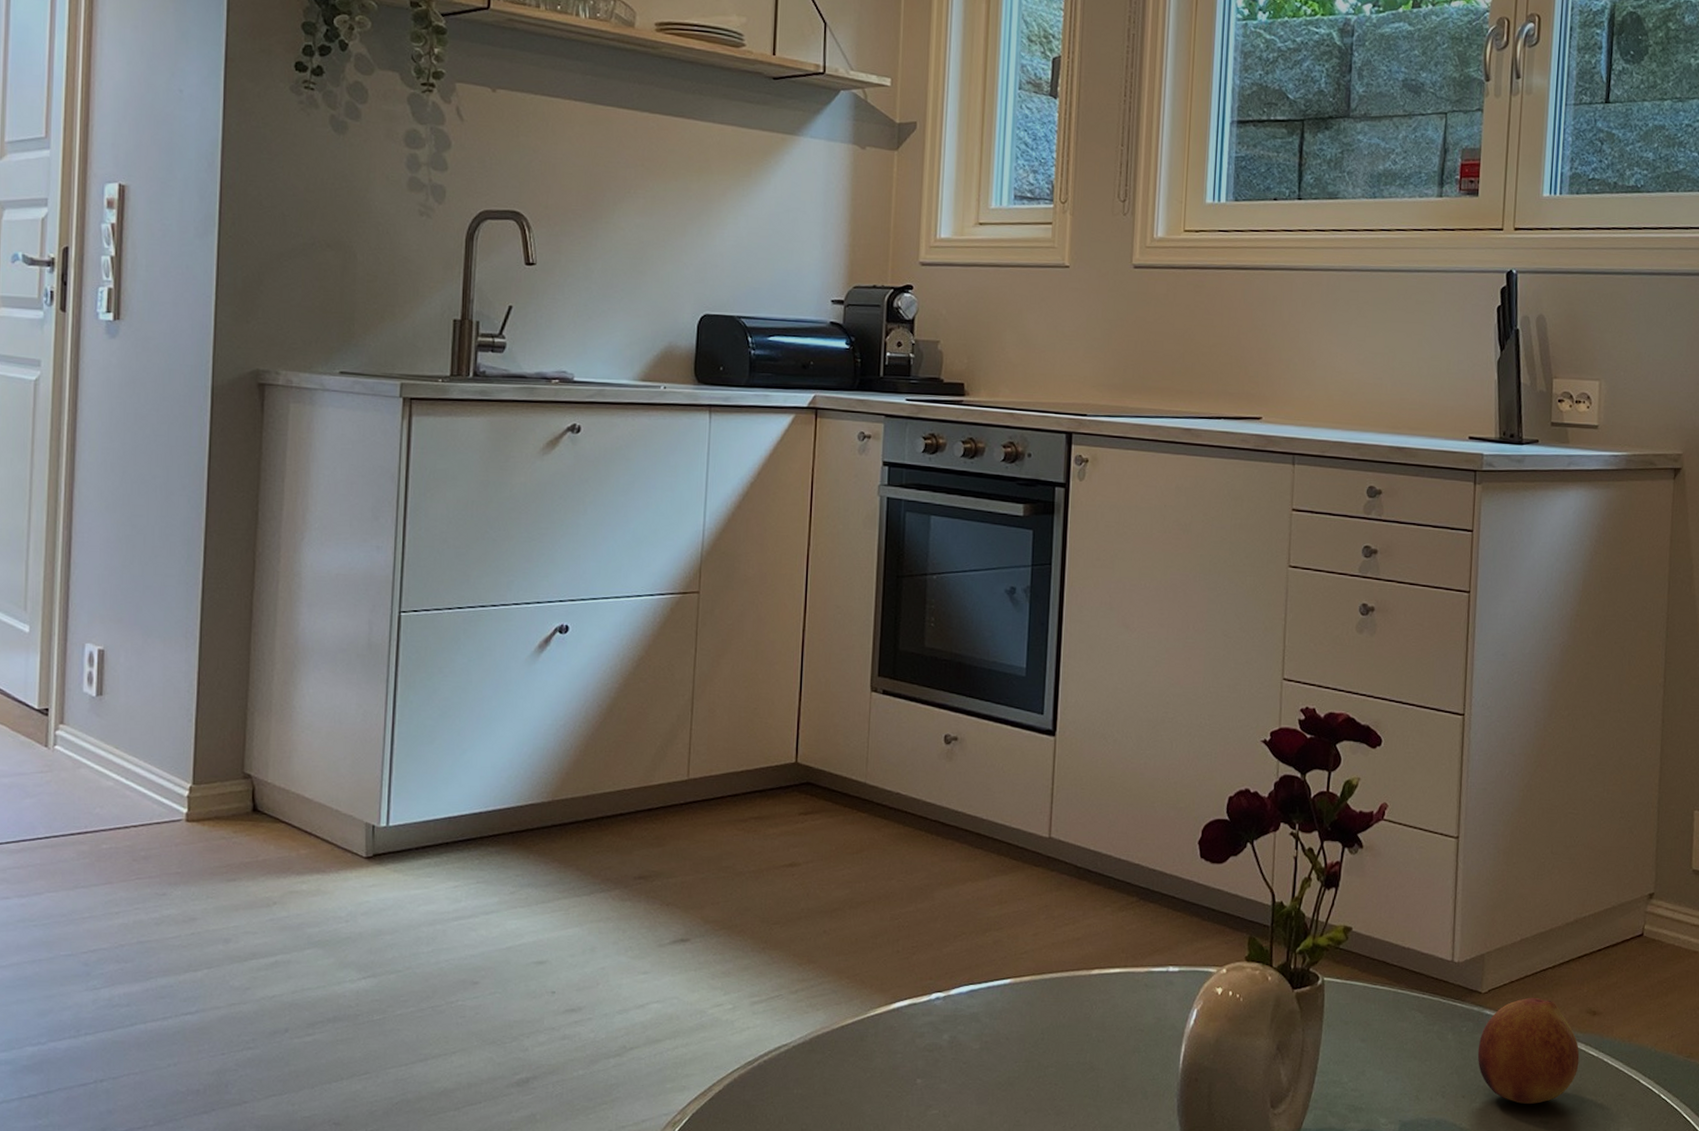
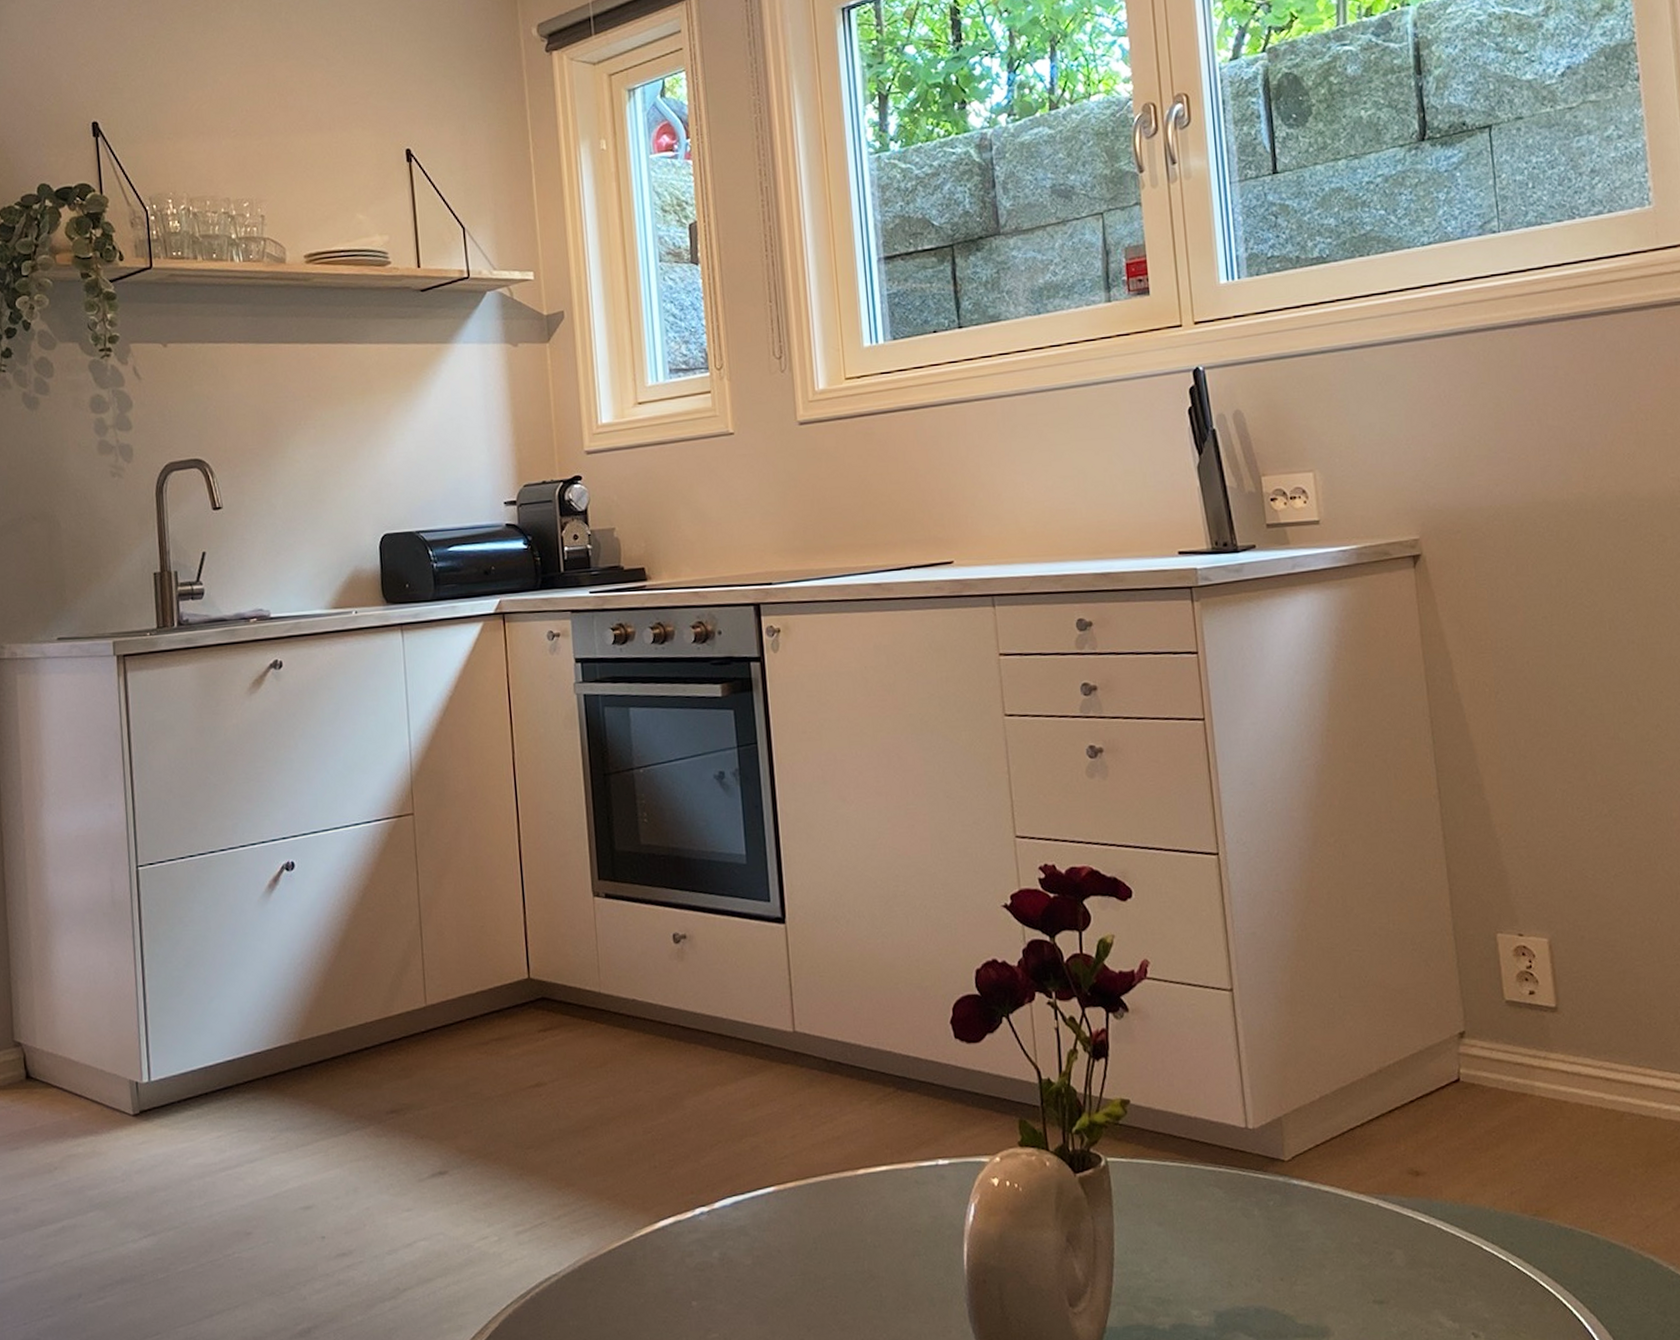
fruit: present [1477,997,1580,1104] -> none [1290,1161,1409,1283]

